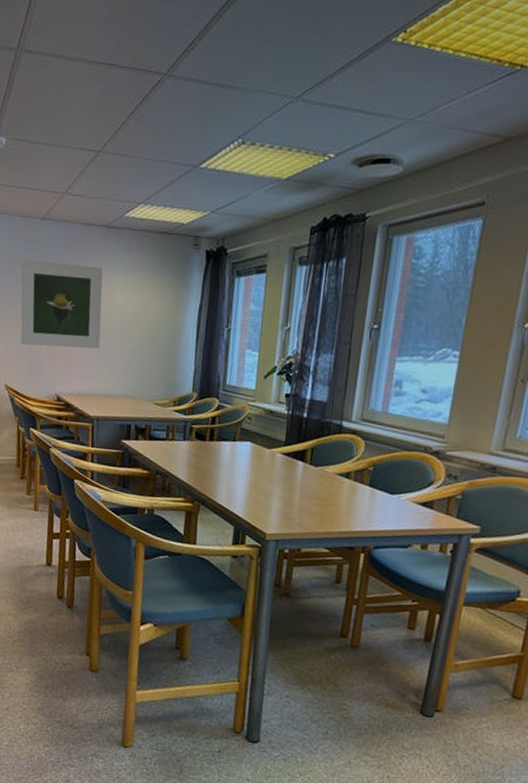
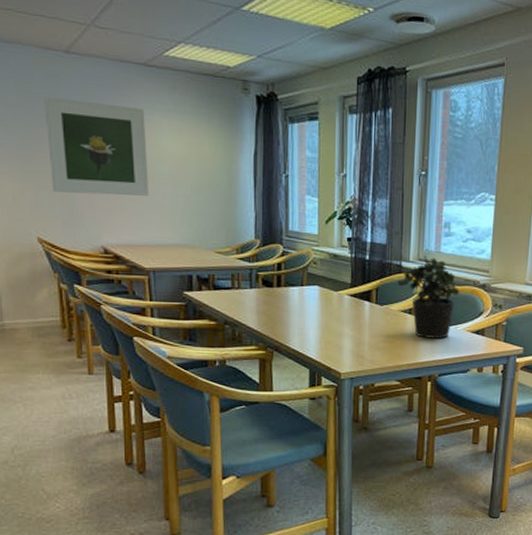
potted plant: none [335,415,408,508] -> present [397,254,460,339]

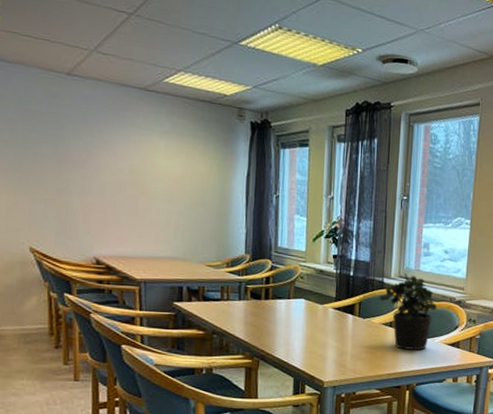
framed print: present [44,97,148,196] -> none [44,115,144,211]

